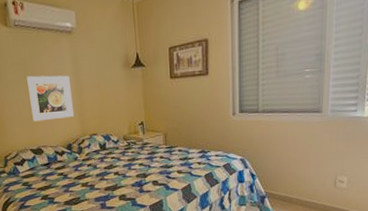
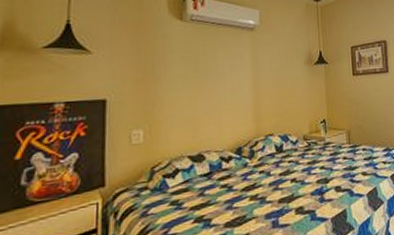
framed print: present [27,75,74,122] -> none [197,71,248,122]

